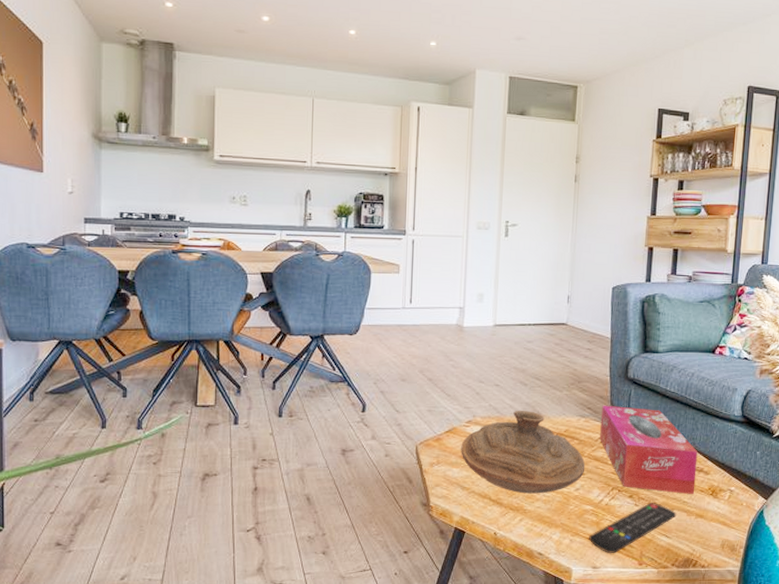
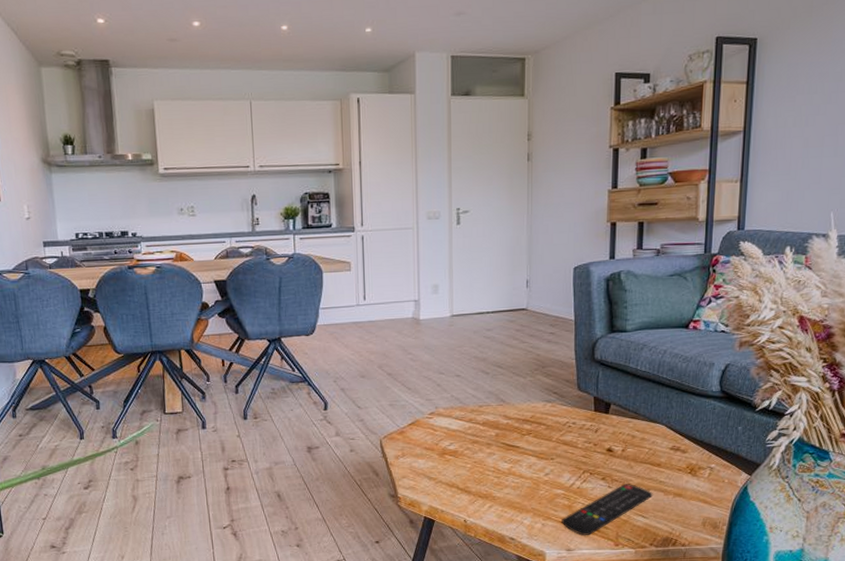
decorative bowl: present [461,410,586,494] -> none [425,398,554,481]
tissue box: present [600,405,698,495] -> none [568,388,674,474]

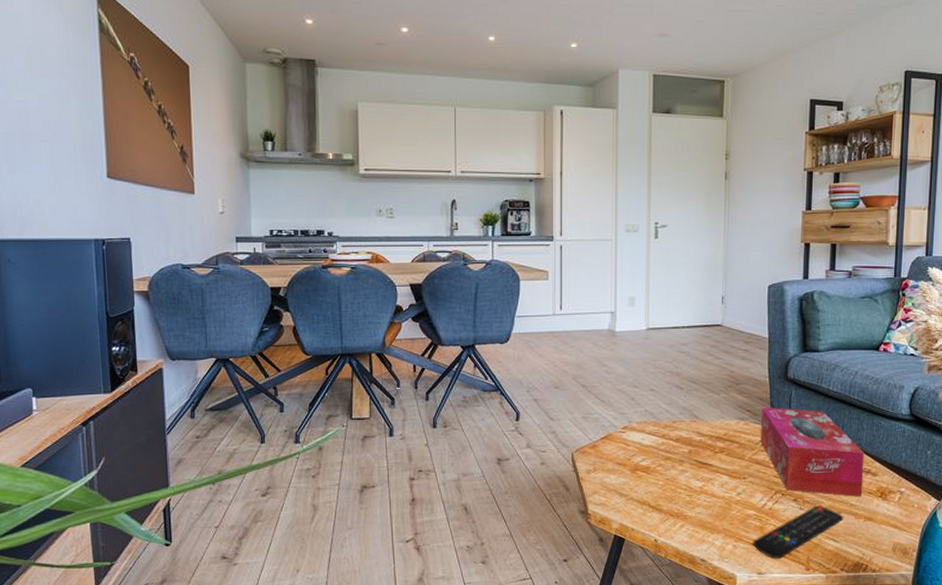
tissue box: none [568,388,674,474] -> present [761,407,865,497]

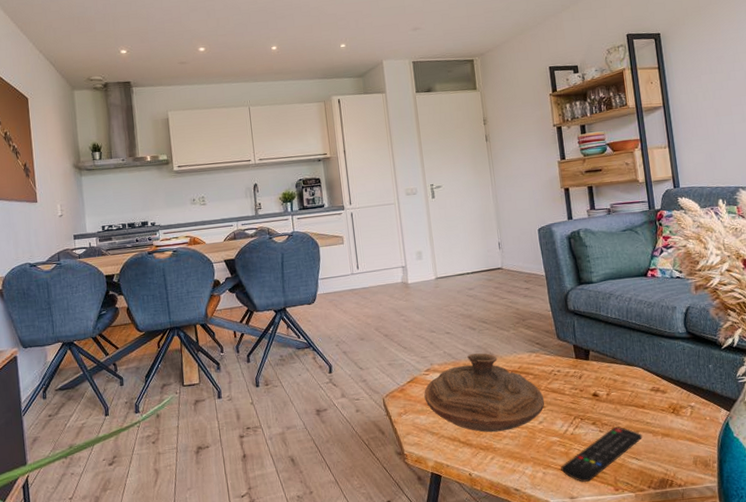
decorative bowl: none [617,414,747,500] -> present [424,353,545,433]
tissue box: present [761,407,865,497] -> none [549,337,656,415]

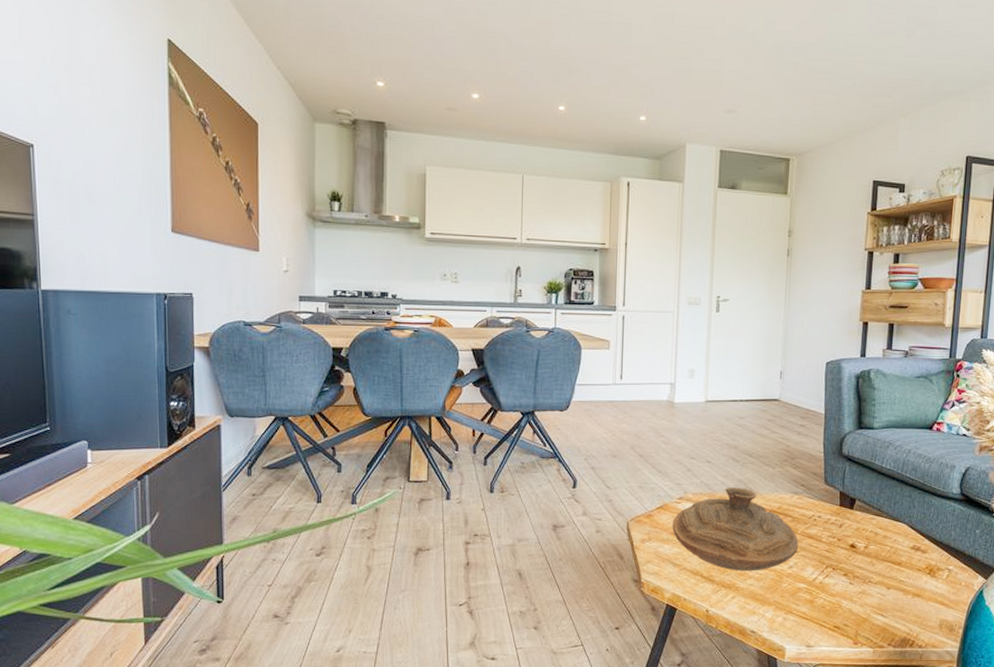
remote control: present [561,426,643,483] -> none [803,580,893,633]

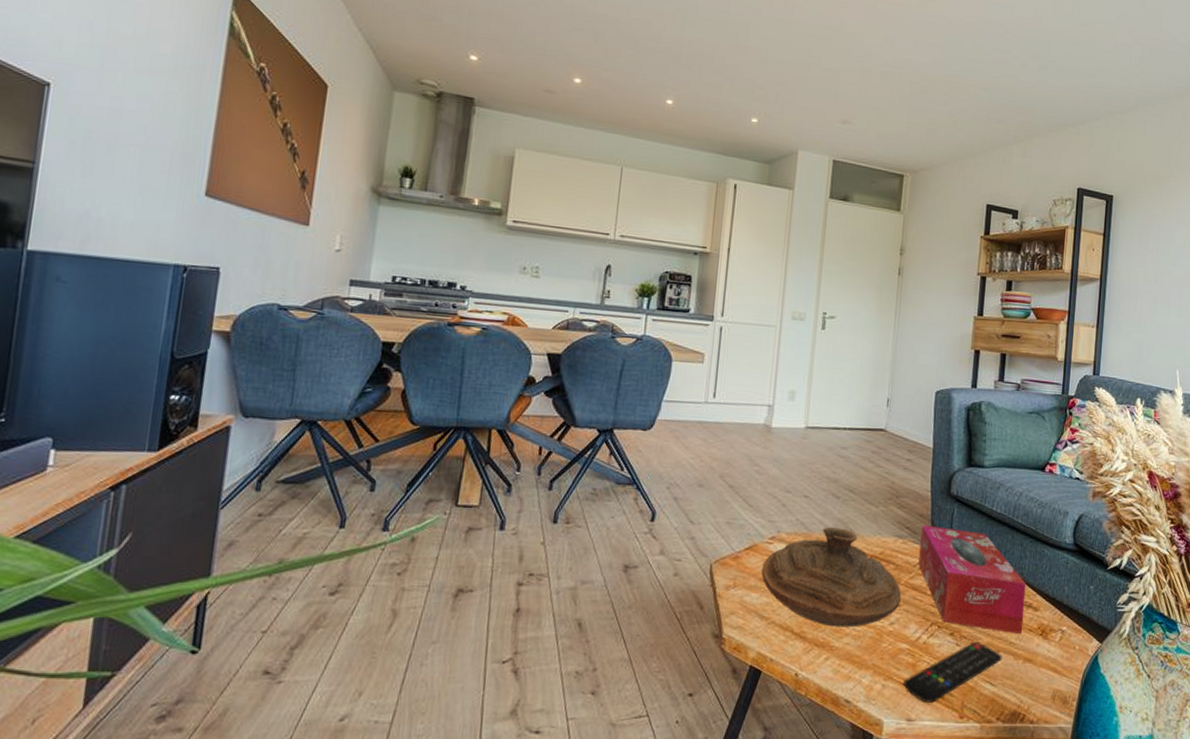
remote control: none [803,580,893,633] -> present [903,641,1003,704]
tissue box: none [813,482,915,574] -> present [918,524,1026,635]

